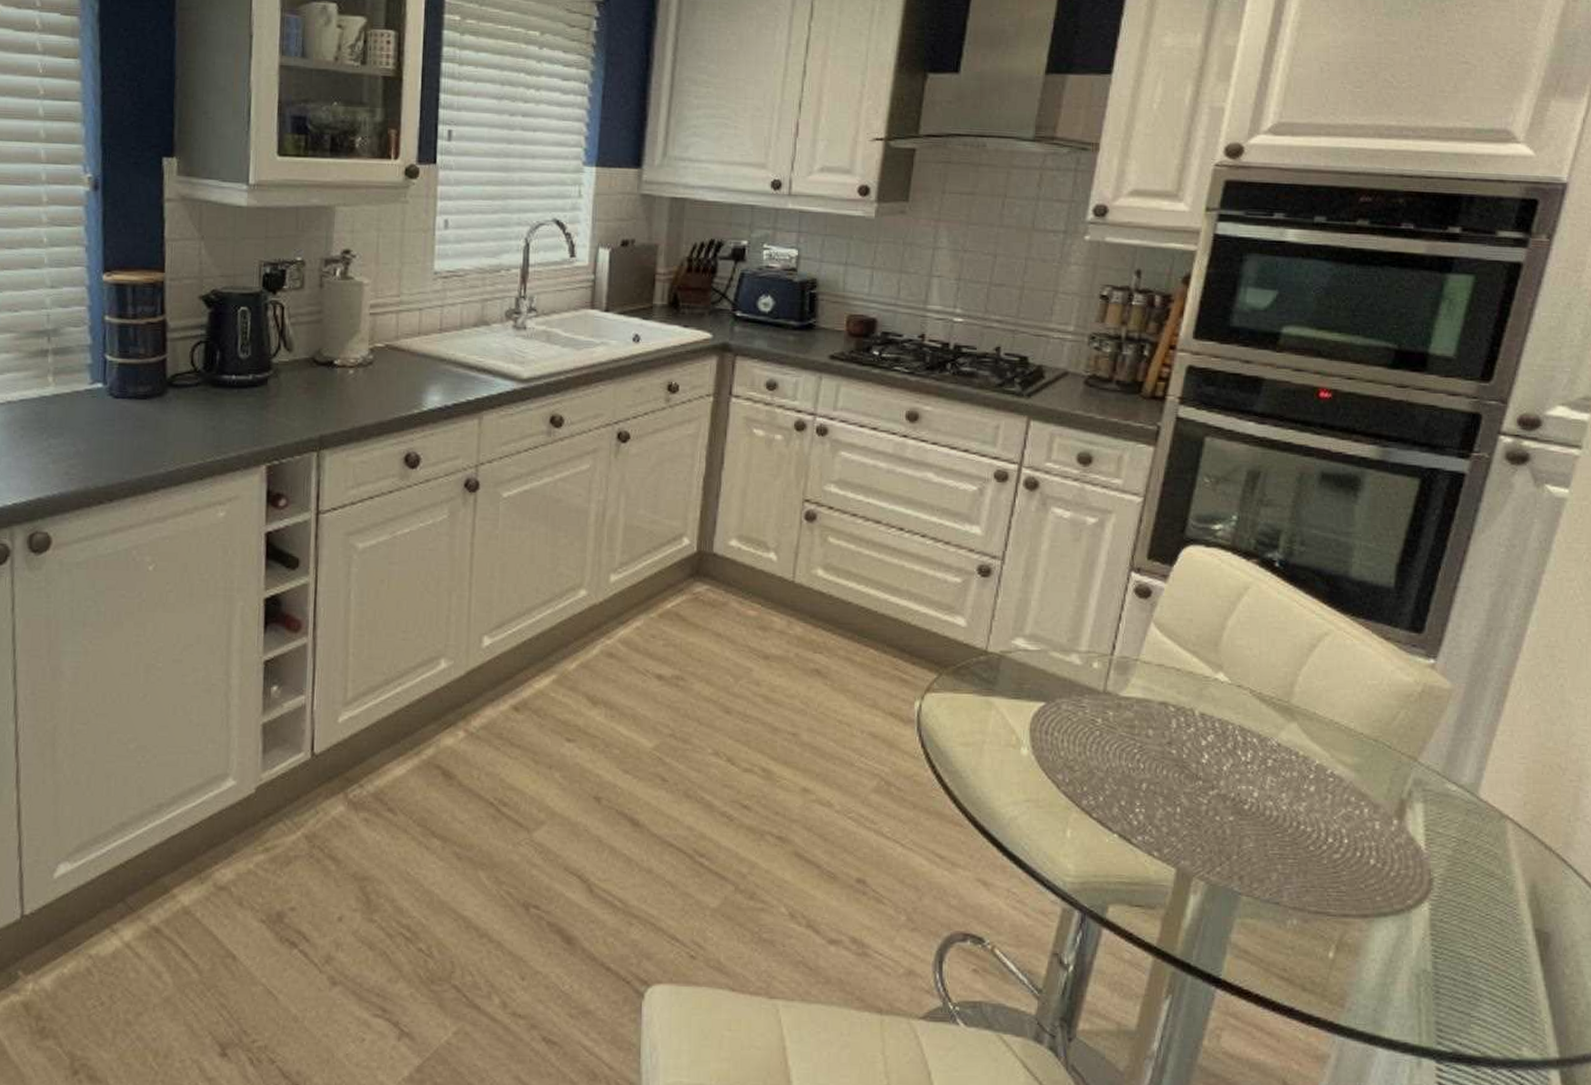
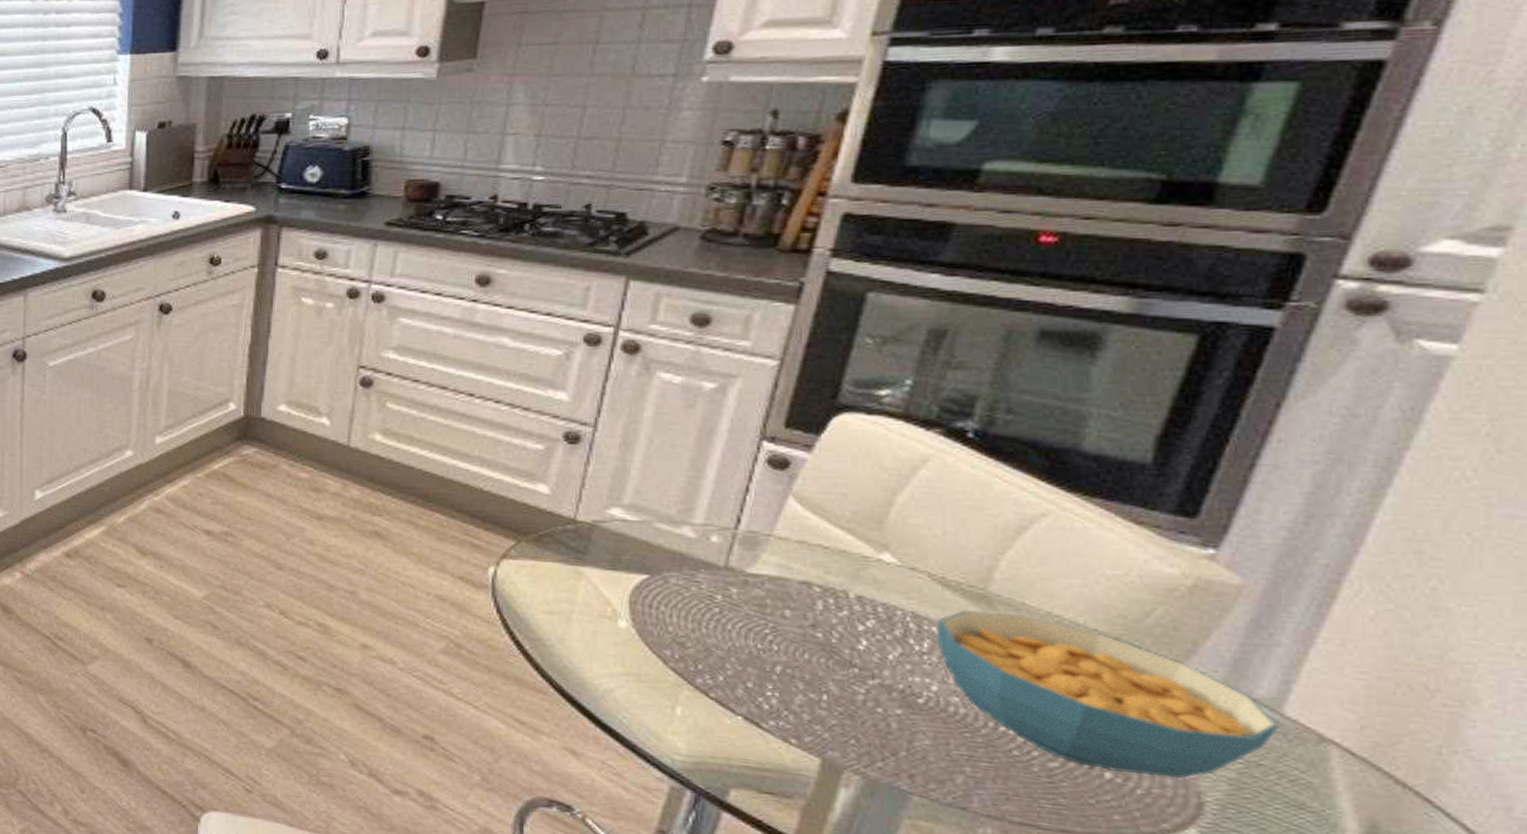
cereal bowl: none [1256,721,1477,859] -> present [935,610,1280,779]

